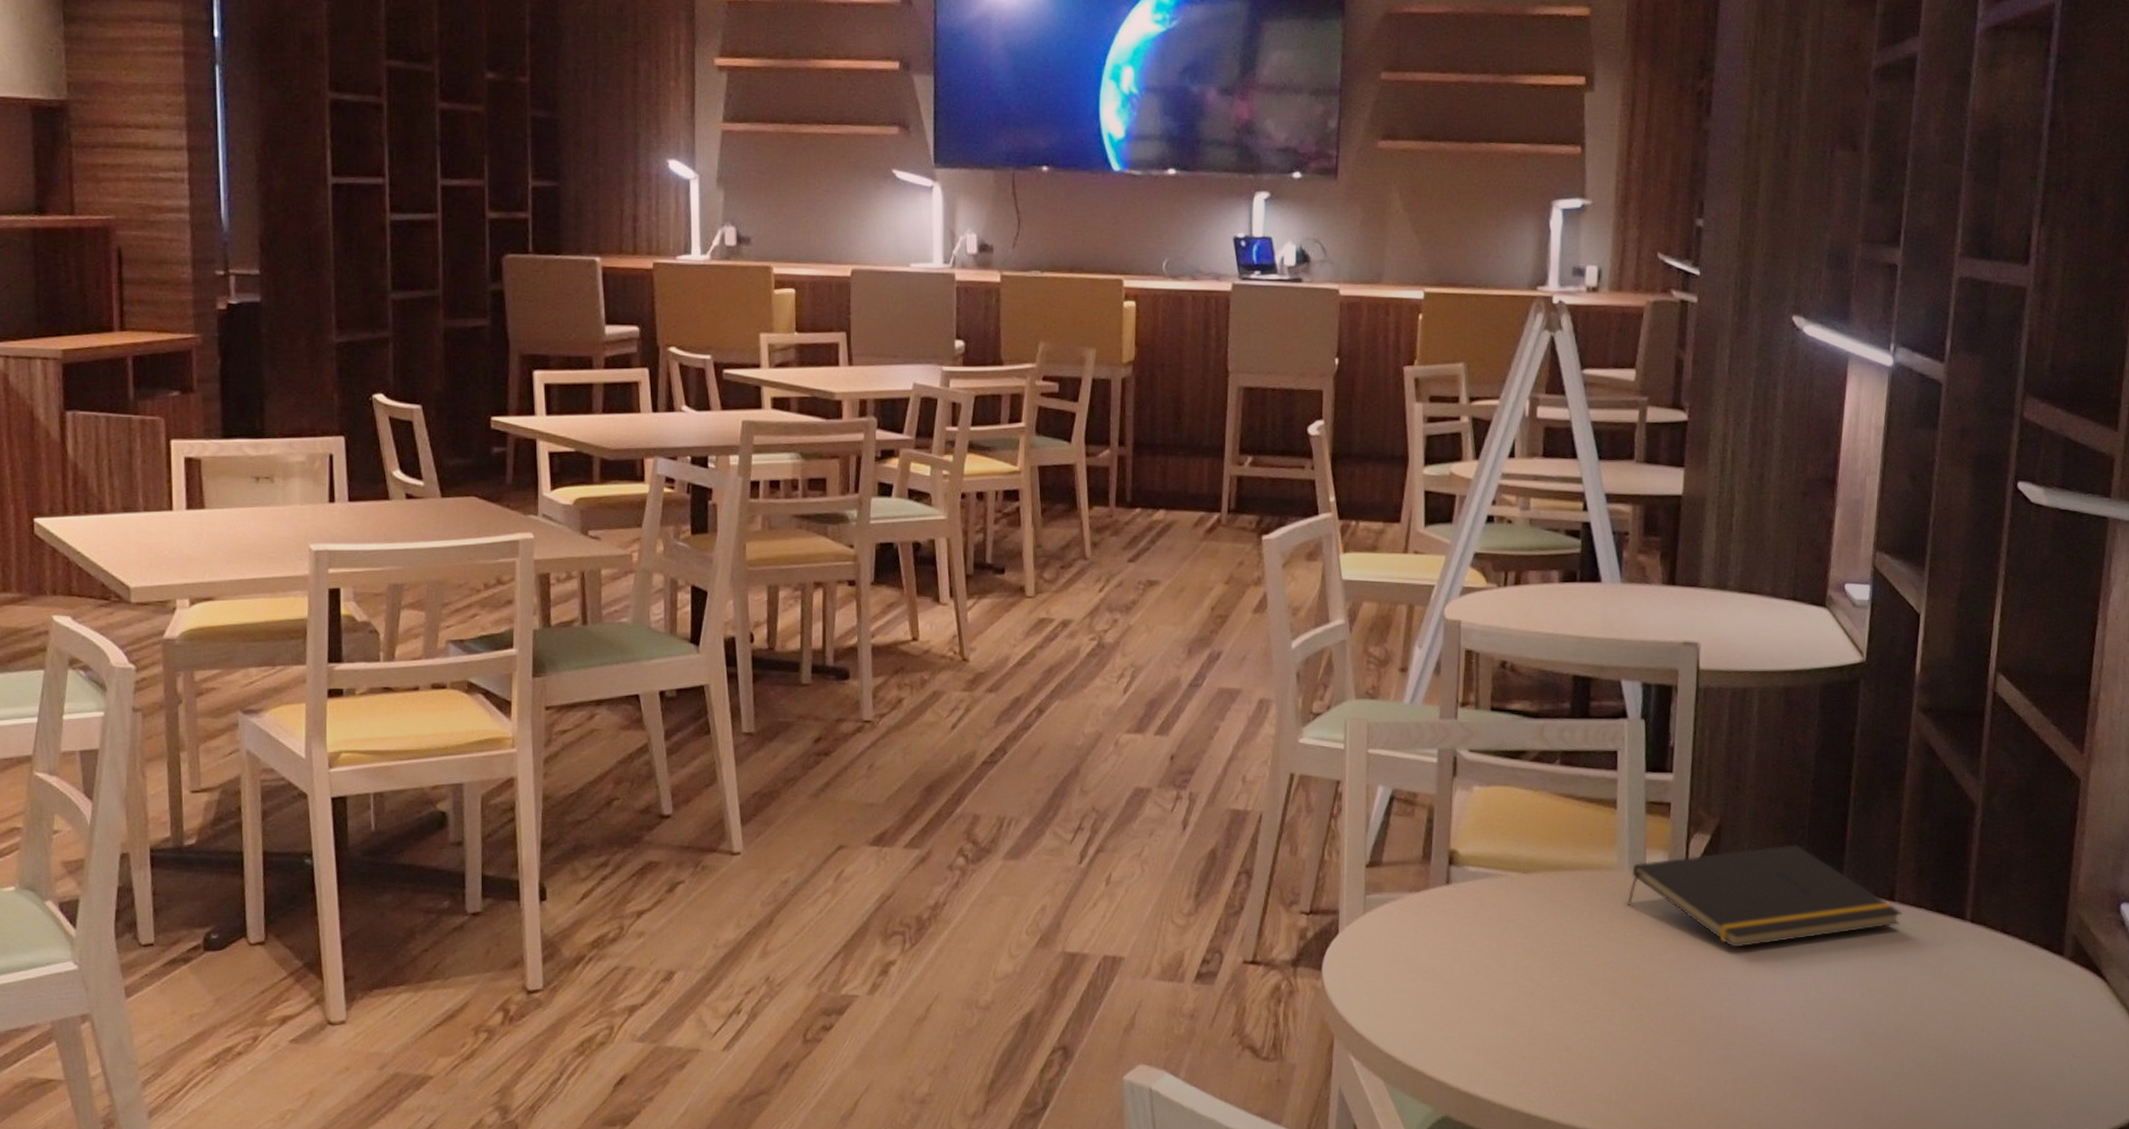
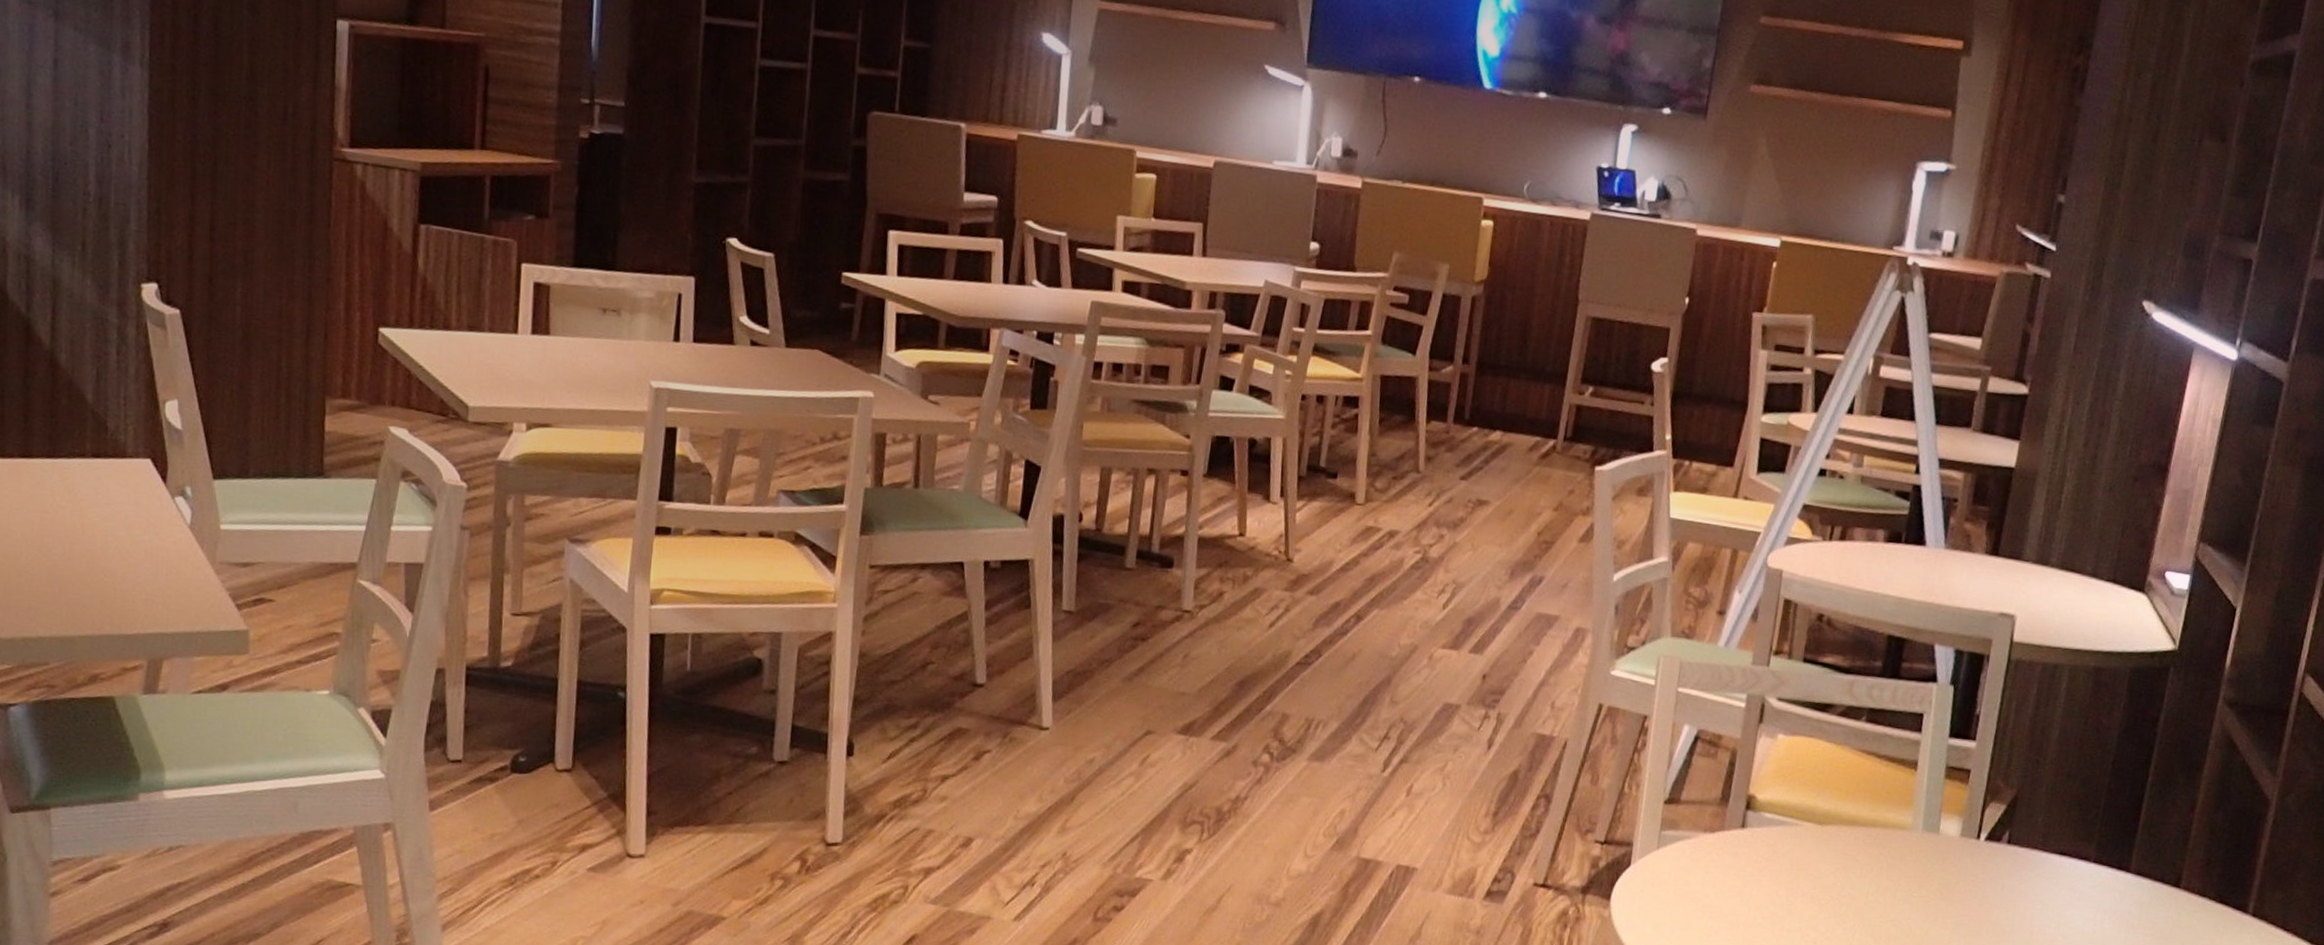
notepad: present [1626,845,1902,948] -> none [1916,823,2186,918]

